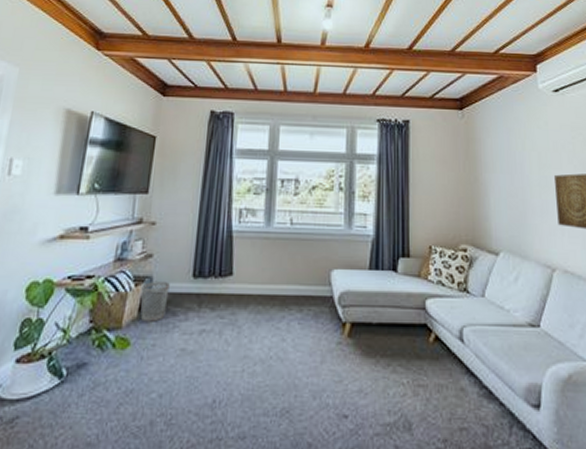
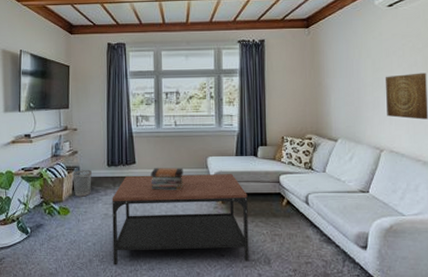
coffee table: none [185,294,383,431] -> present [112,174,249,265]
book stack: none [252,283,298,317] -> present [151,168,184,191]

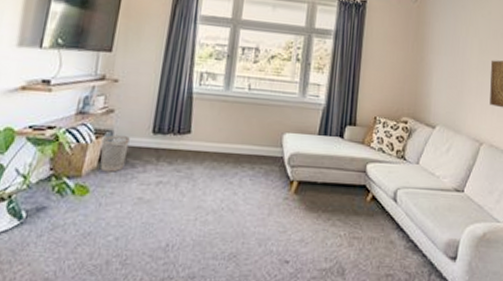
coffee table: present [112,174,249,265] -> none [139,149,327,271]
book stack: present [151,168,184,191] -> none [207,141,252,174]

